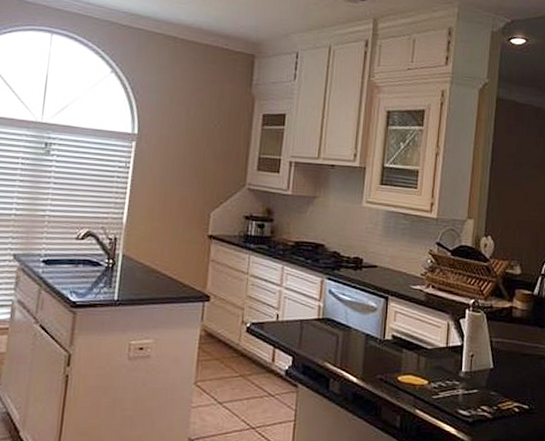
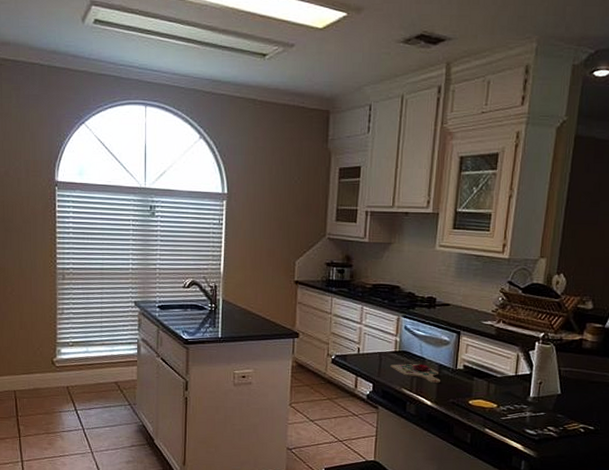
cutting board: none [312,329,367,357] -> present [390,360,440,384]

